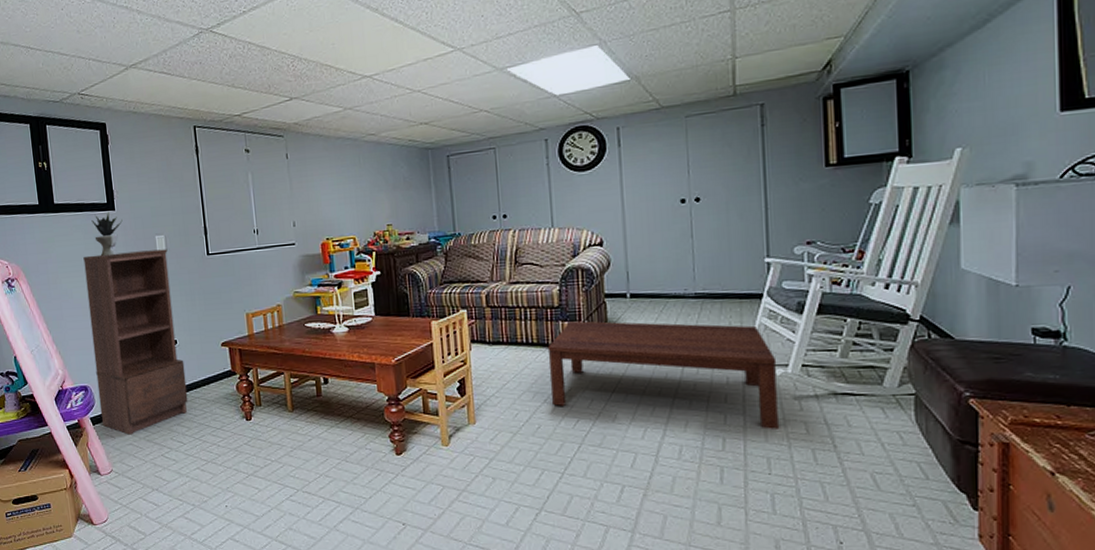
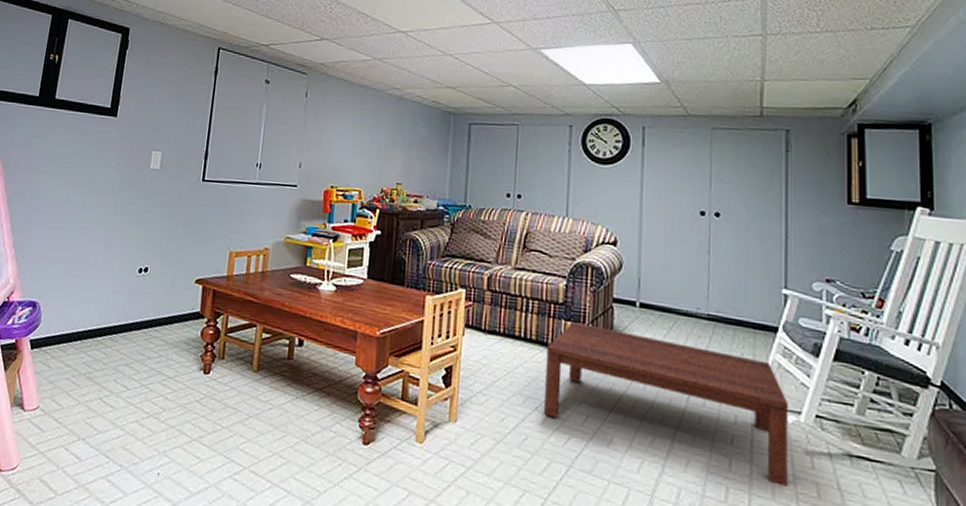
shelving unit: present [83,249,188,435] -> none [42,158,162,368]
potted plant: present [91,212,123,256] -> none [88,117,122,163]

